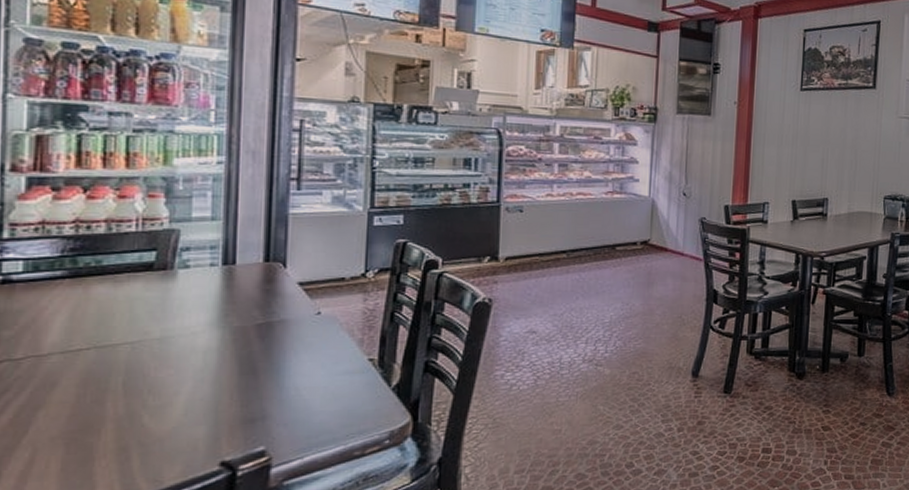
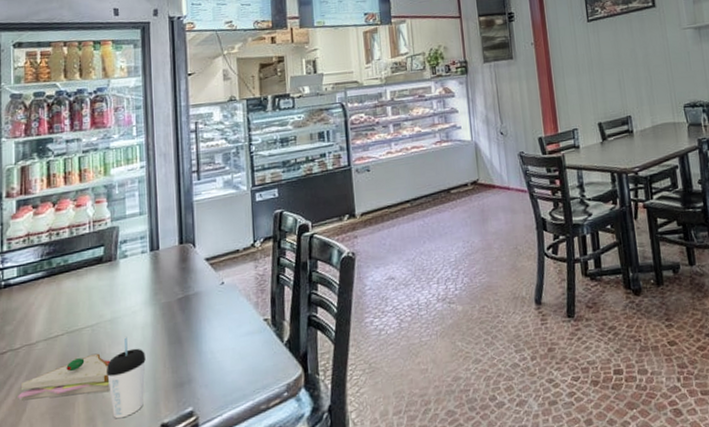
sandwich: none [17,375,156,421] -> present [18,353,111,401]
beverage cup: none [150,359,206,452] -> present [107,335,146,419]

